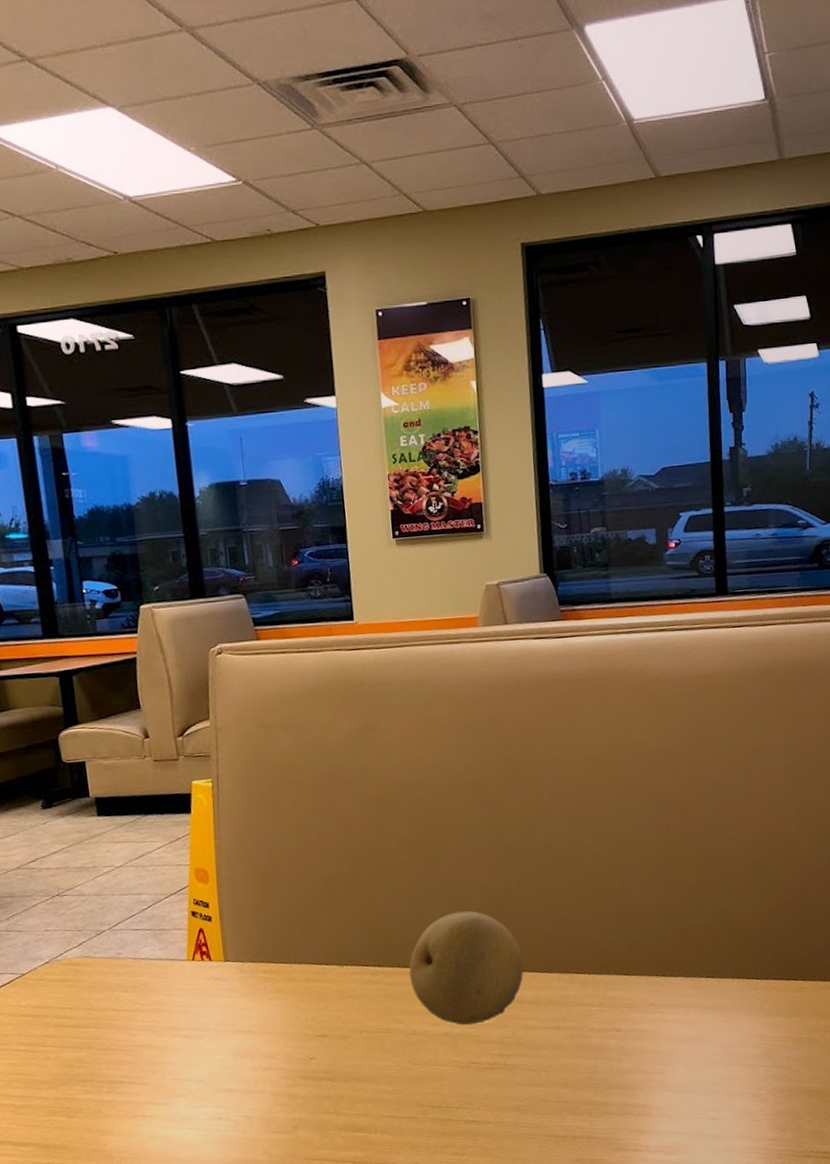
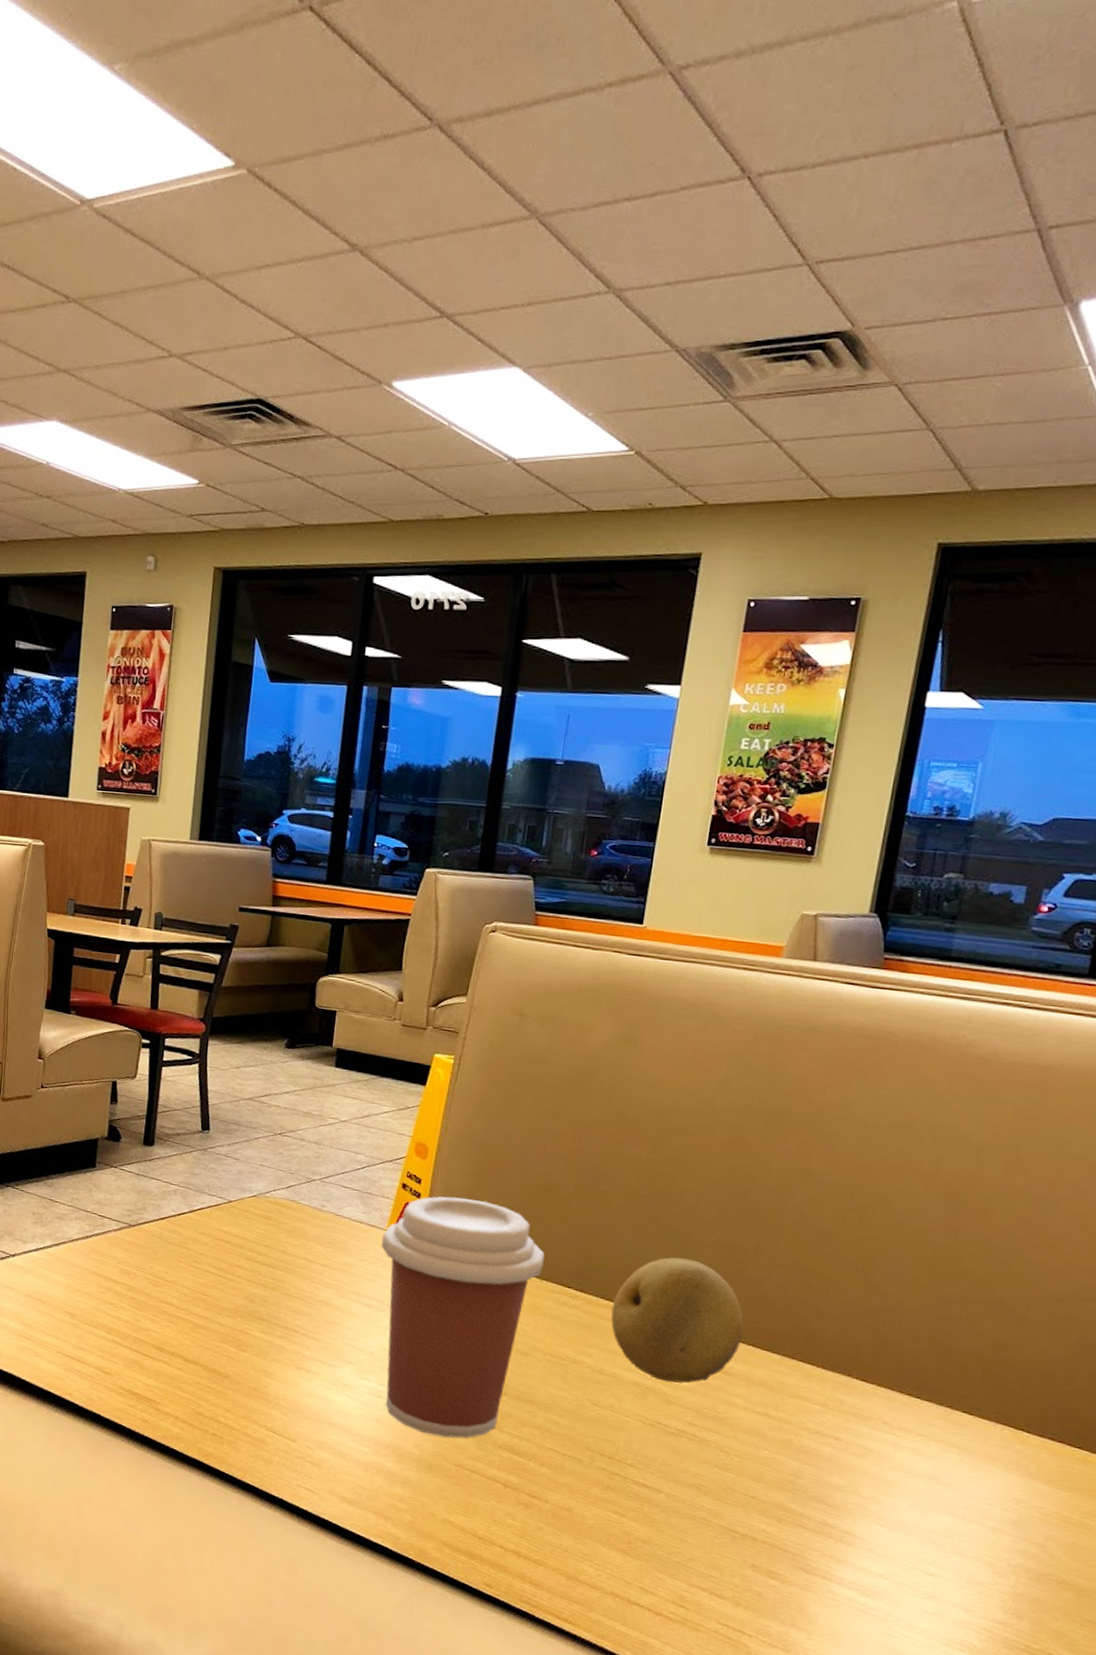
coffee cup: none [184,907,341,1139] -> present [381,1196,545,1438]

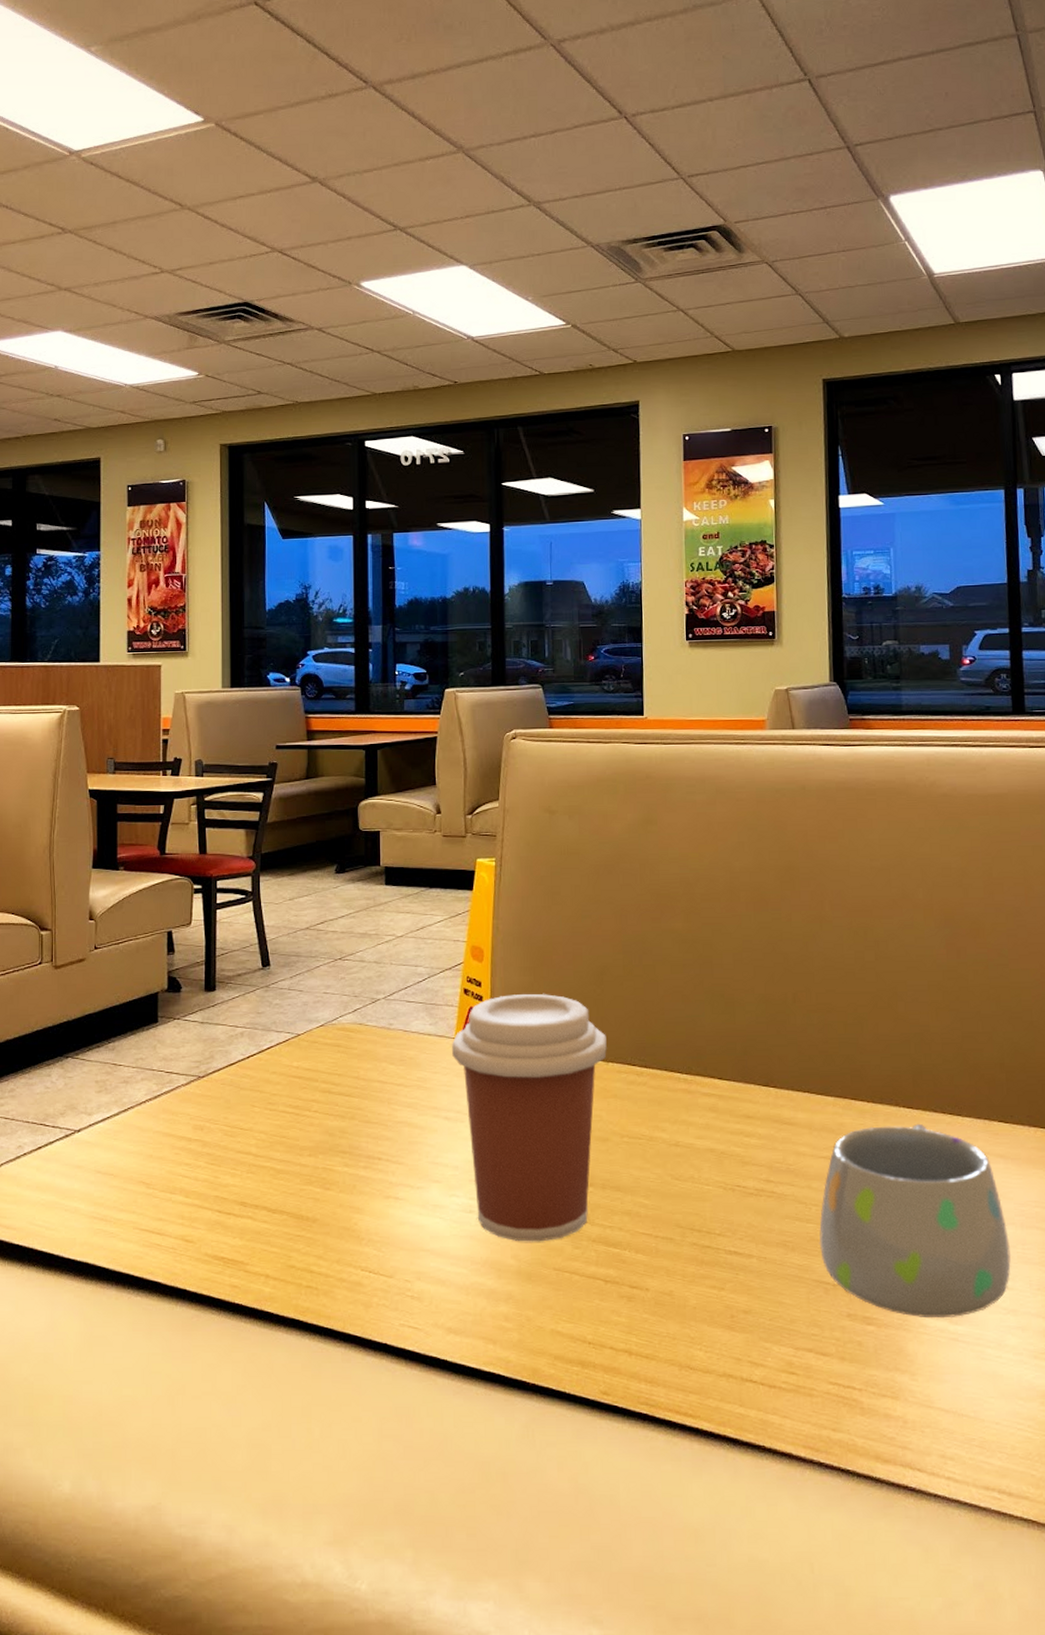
fruit: present [610,1257,744,1384] -> none [676,1018,797,1143]
mug: none [734,1391,947,1592] -> present [819,1123,1011,1319]

